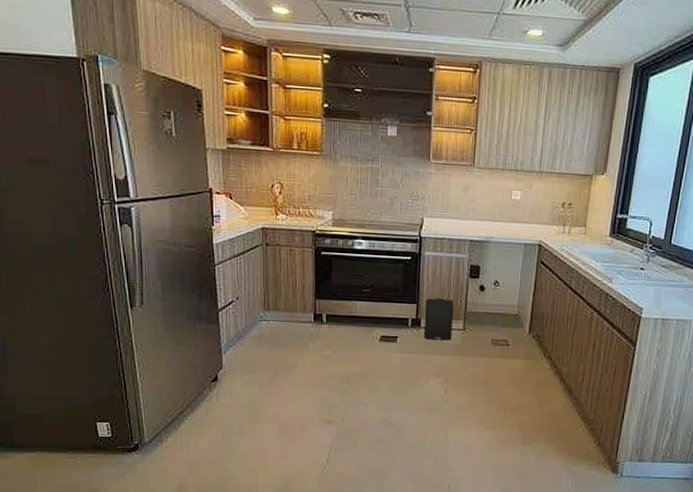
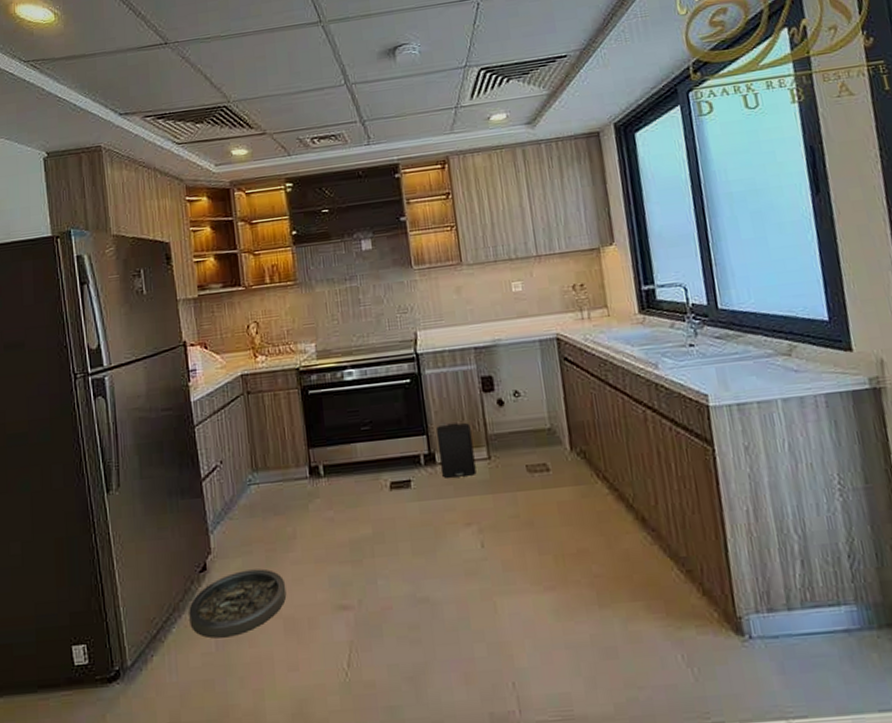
pet bowl: none [200,385,284,431] -> present [189,568,287,639]

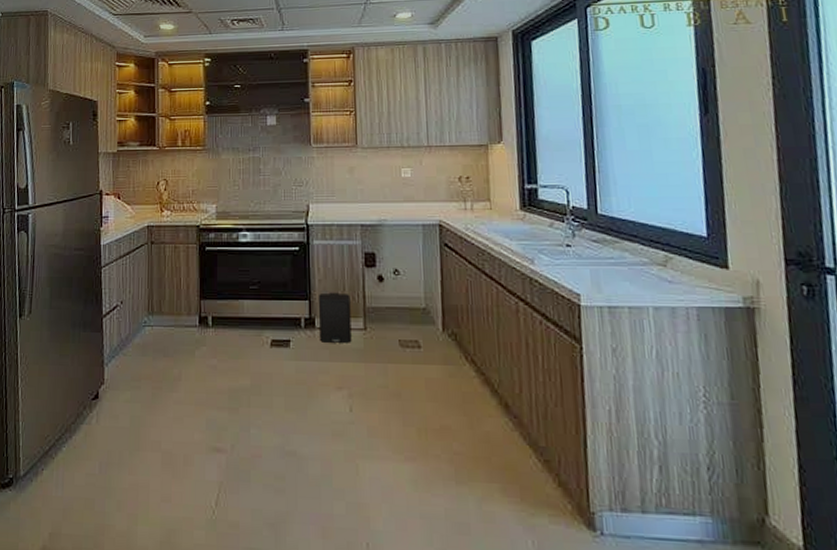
pet bowl: present [189,568,287,639] -> none [78,403,167,463]

